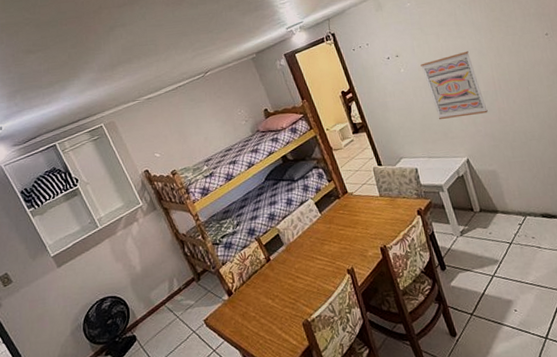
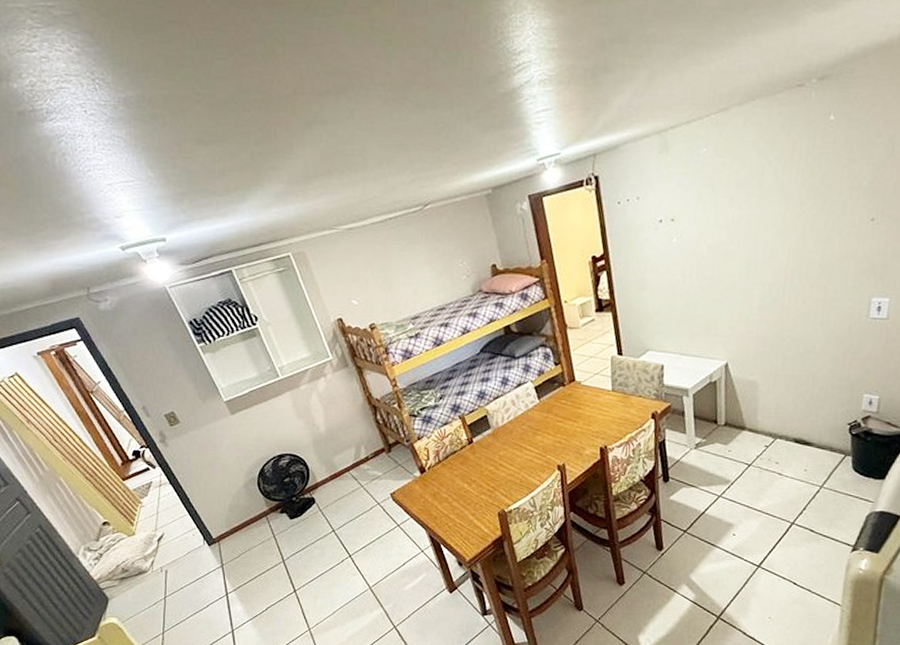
wall art: present [420,51,488,120] -> none [699,226,768,311]

